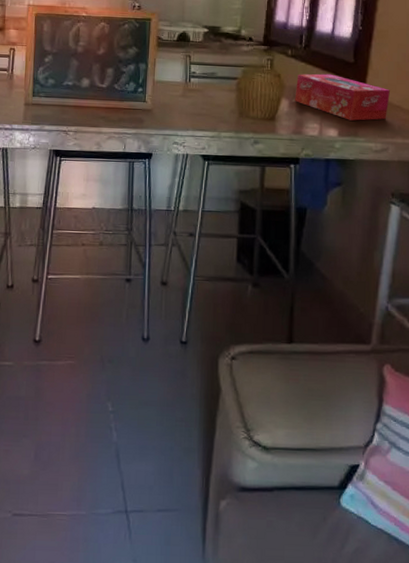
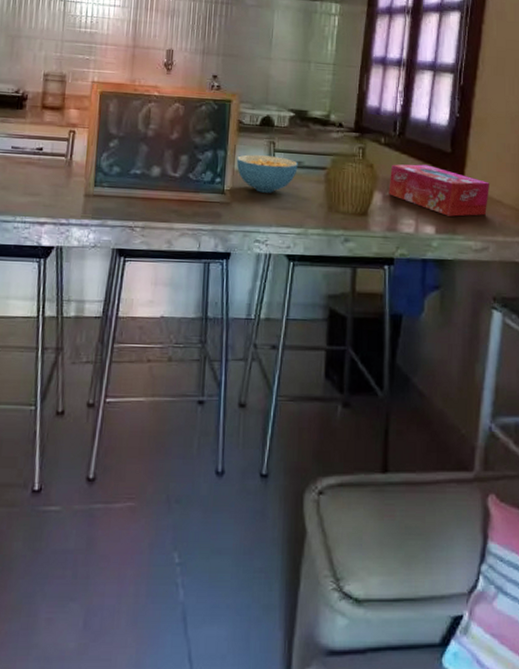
cereal bowl: none [156,67,212,101] -> present [236,154,298,193]

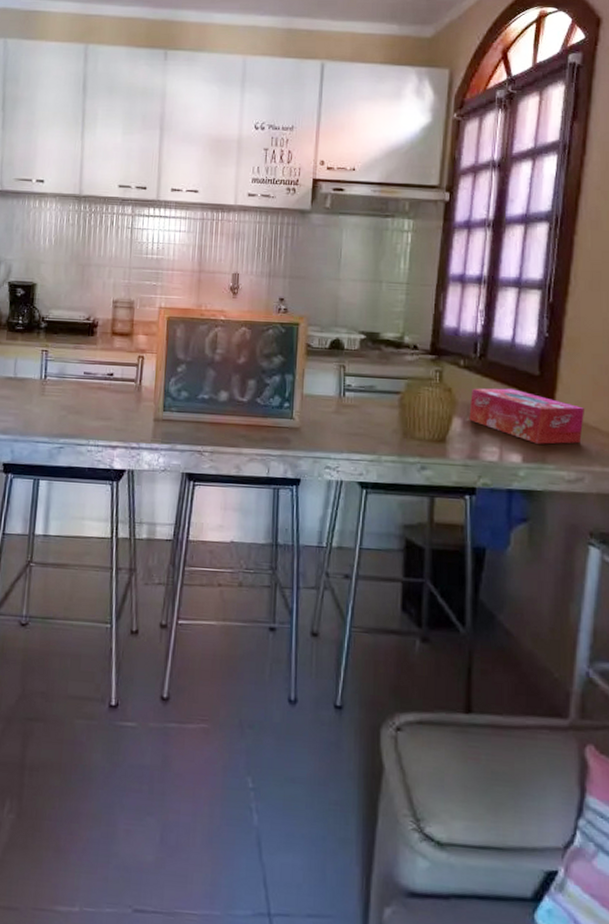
cereal bowl: present [236,154,298,193] -> none [305,379,370,418]

